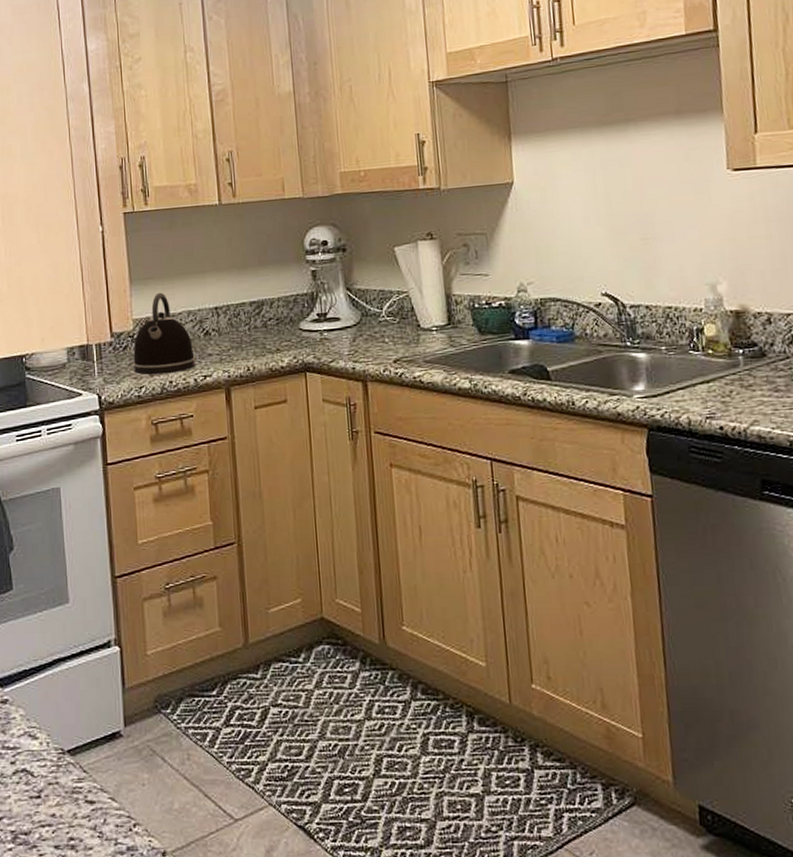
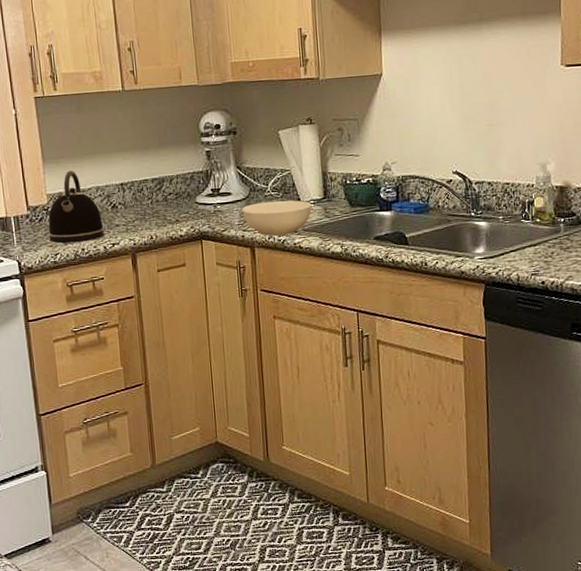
bowl: none [352,326,434,369] -> present [241,200,312,236]

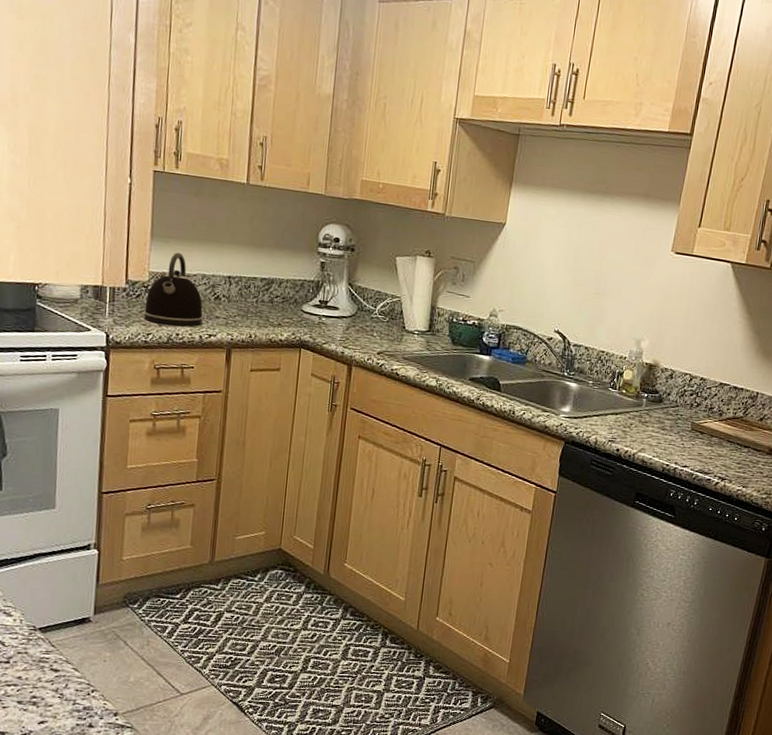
bowl: present [241,200,312,236] -> none [346,323,416,360]

